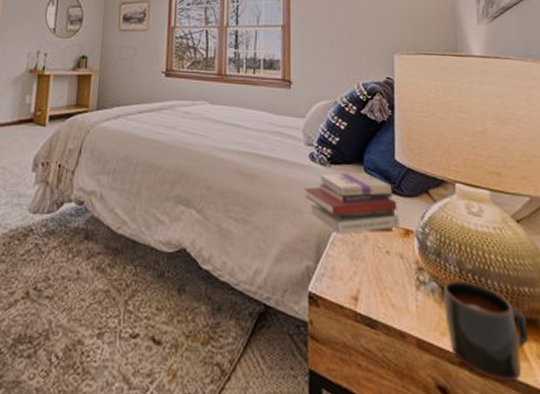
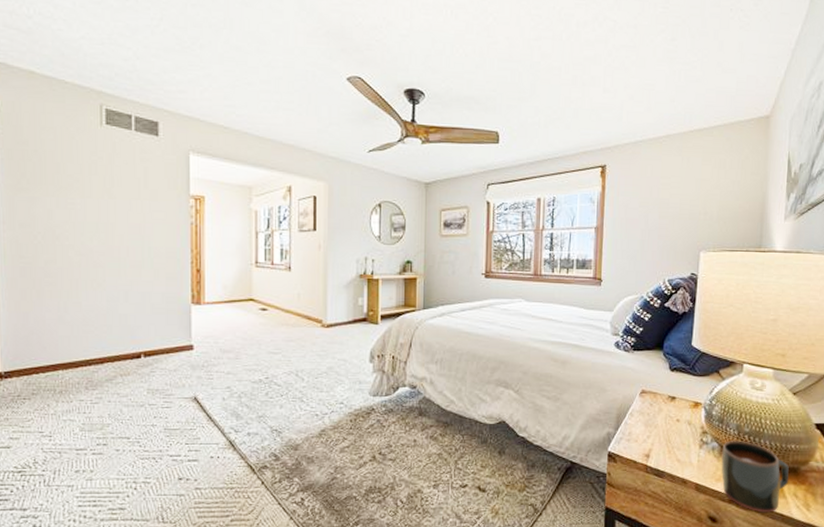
books: present [304,172,399,235] -> none [608,357,690,407]

